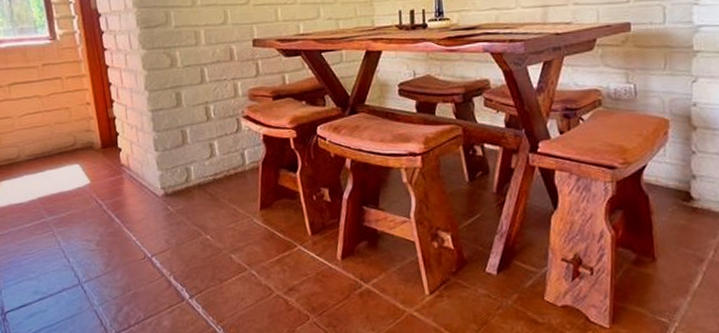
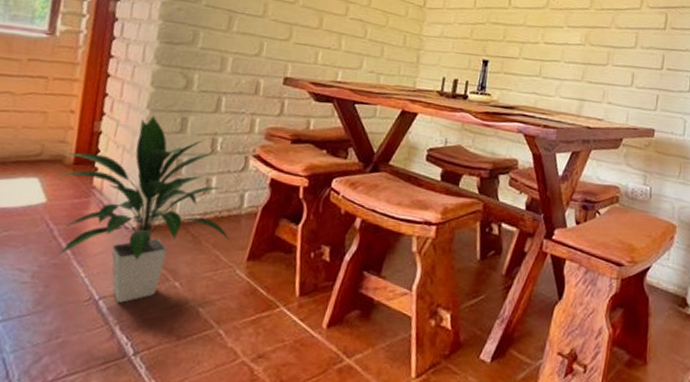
indoor plant: none [91,95,244,257] -> present [55,115,232,303]

